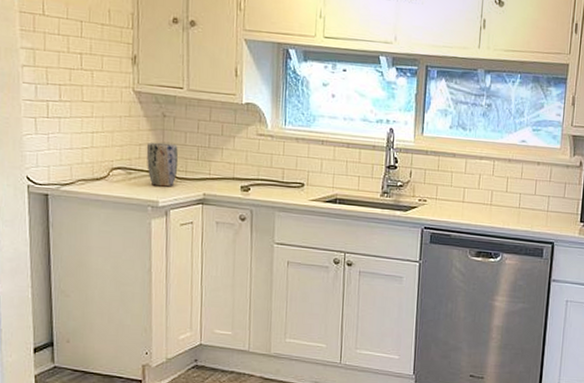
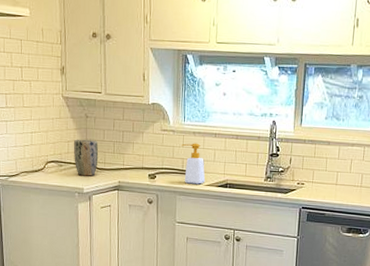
soap bottle: none [280,150,311,199] -> present [180,143,206,184]

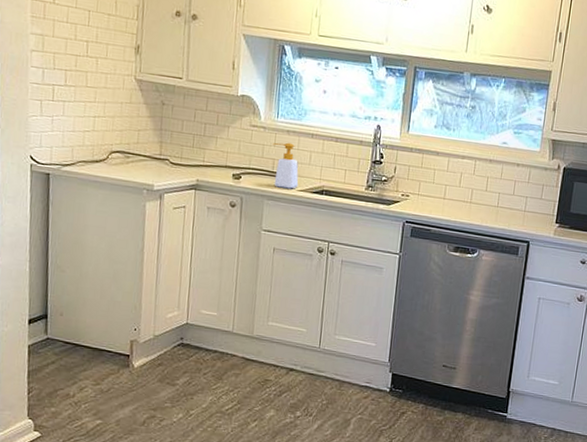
plant pot: present [73,139,99,176] -> none [144,128,175,172]

